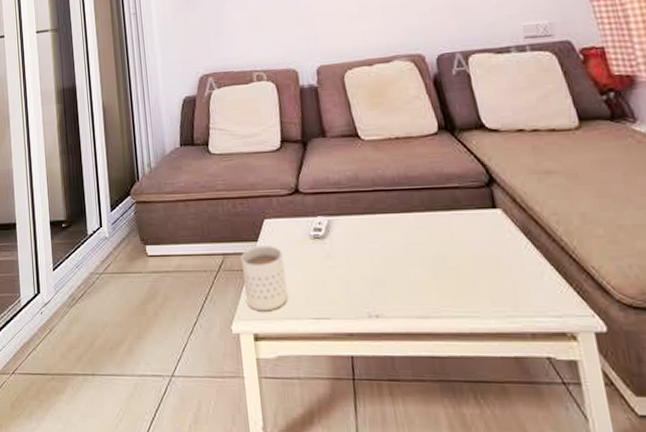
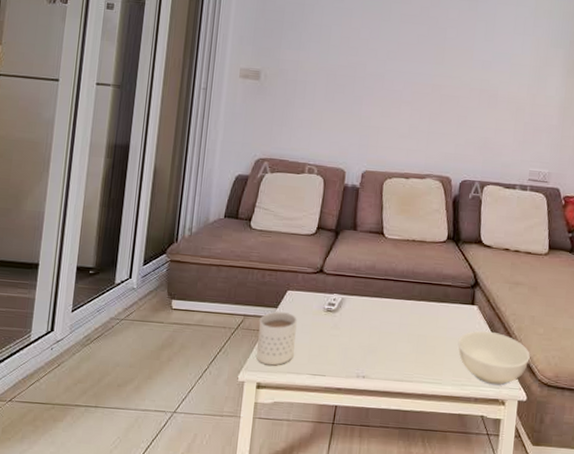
bowl: none [486,240,596,313] -> present [457,330,530,386]

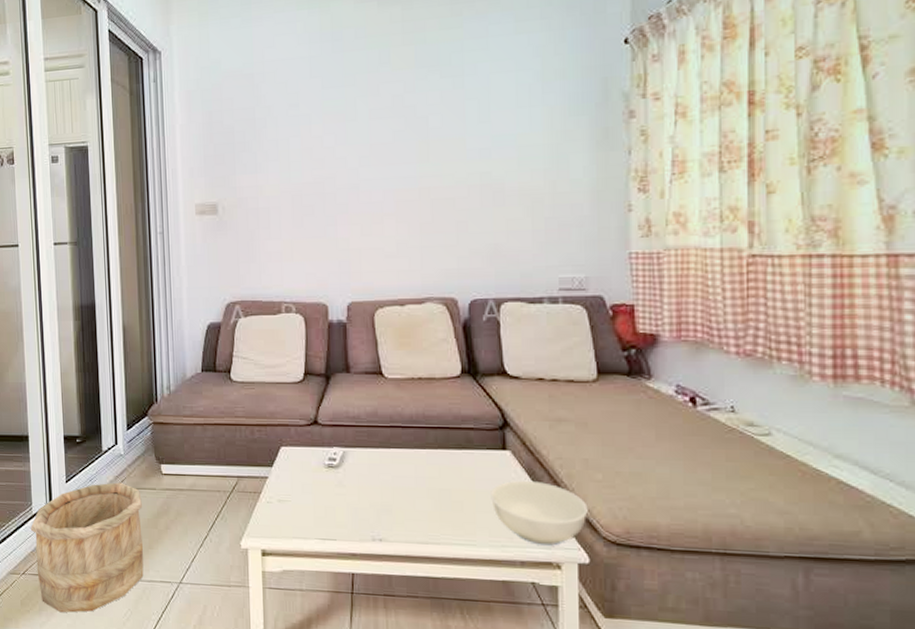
wooden bucket: none [25,314,148,441] -> present [30,482,144,613]
mug: present [256,311,297,366] -> none [254,471,297,531]

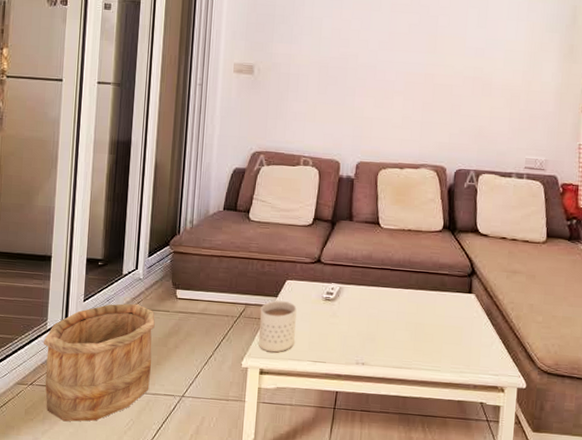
mug: none [254,471,297,531] -> present [259,300,297,353]
bowl: present [491,480,588,546] -> none [455,318,529,373]

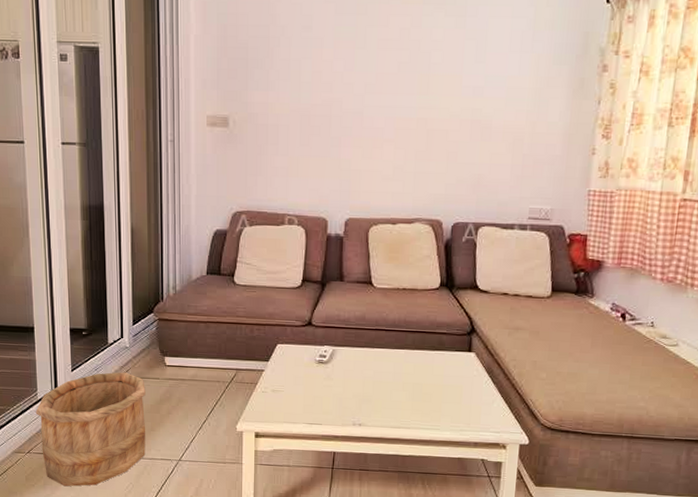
mug: present [259,300,297,353] -> none [251,365,289,416]

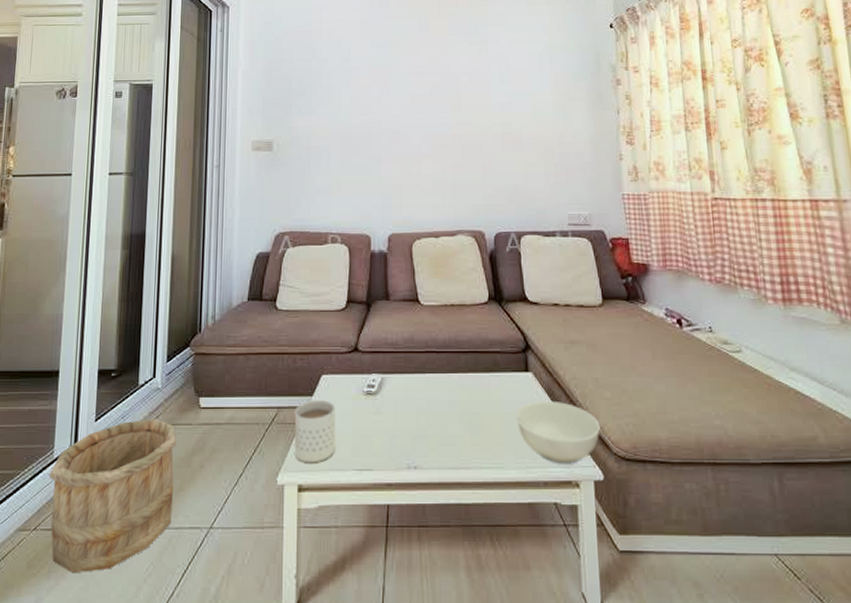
mug: none [251,365,289,416] -> present [294,400,335,463]
bowl: none [455,377,532,430] -> present [516,400,600,464]

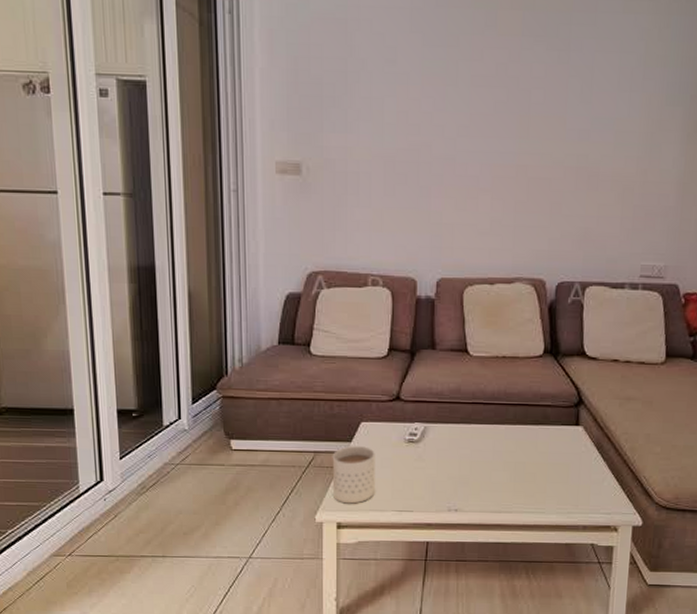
wooden bucket: present [49,418,176,574] -> none [77,458,210,593]
bowl: present [516,400,600,464] -> none [561,453,646,511]

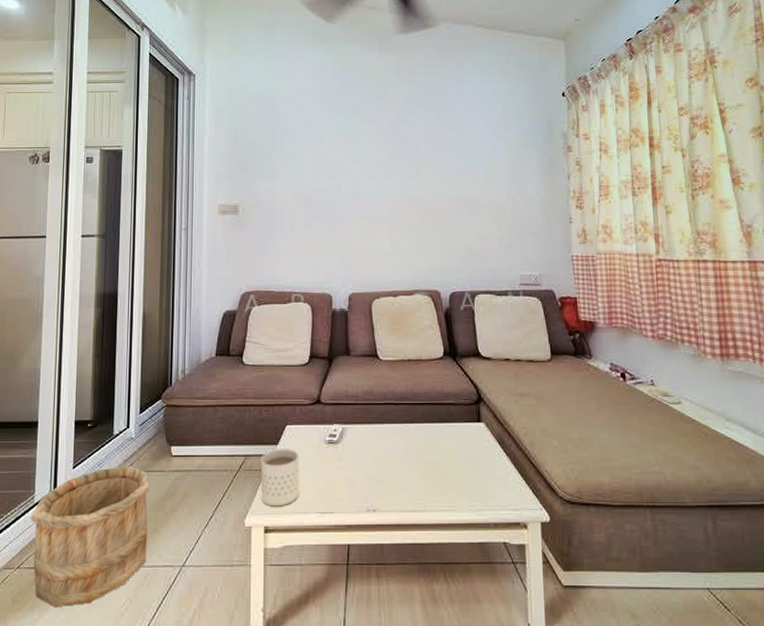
wooden bucket: none [77,458,210,593] -> present [30,466,150,608]

